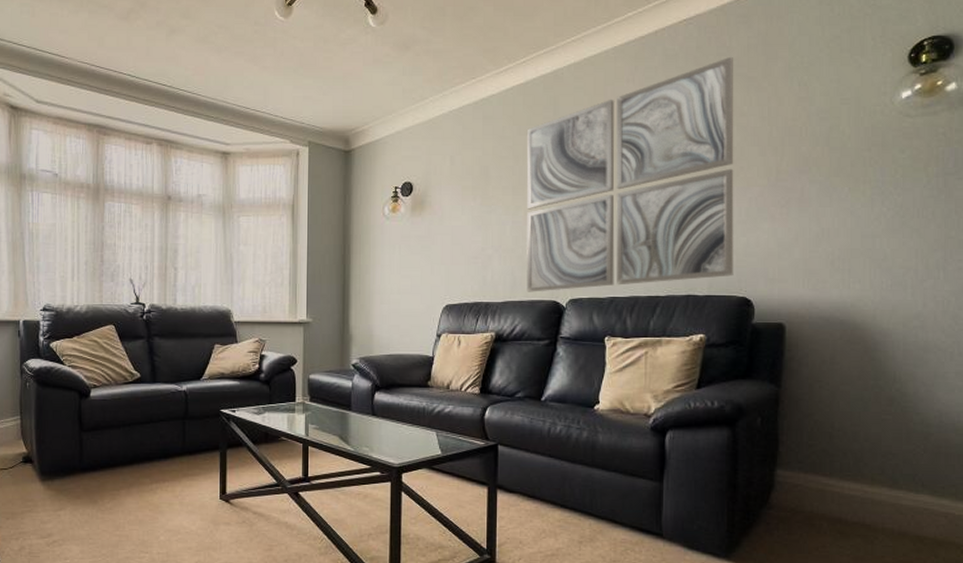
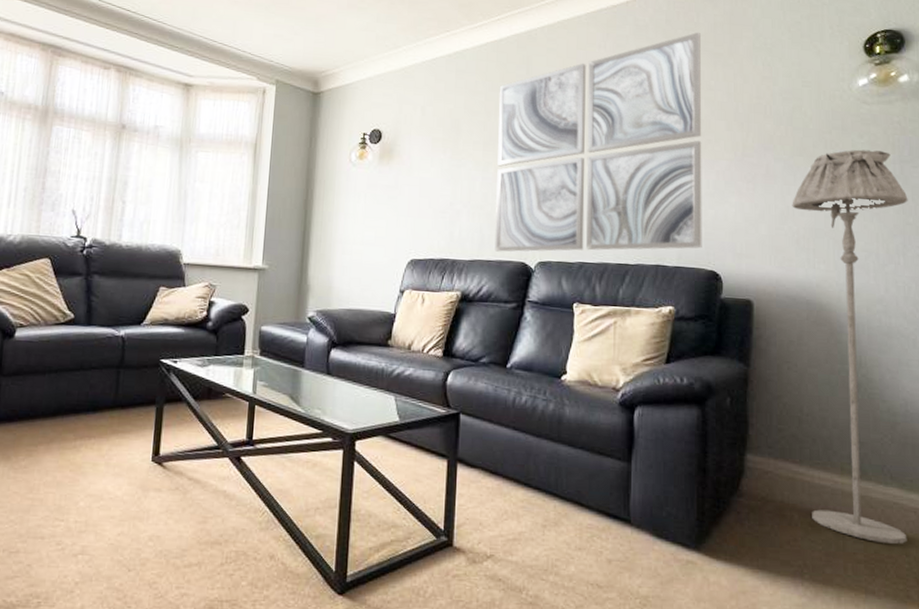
floor lamp: none [827,165,951,546] -> present [792,149,908,544]

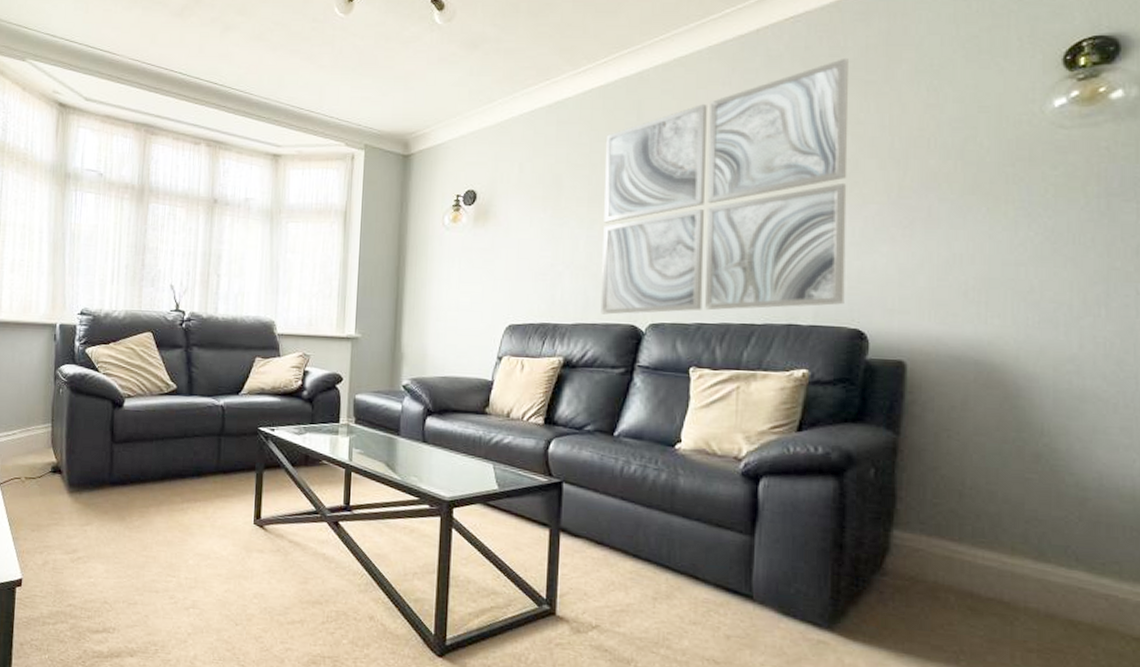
floor lamp: present [792,149,908,544] -> none [959,183,1116,634]

